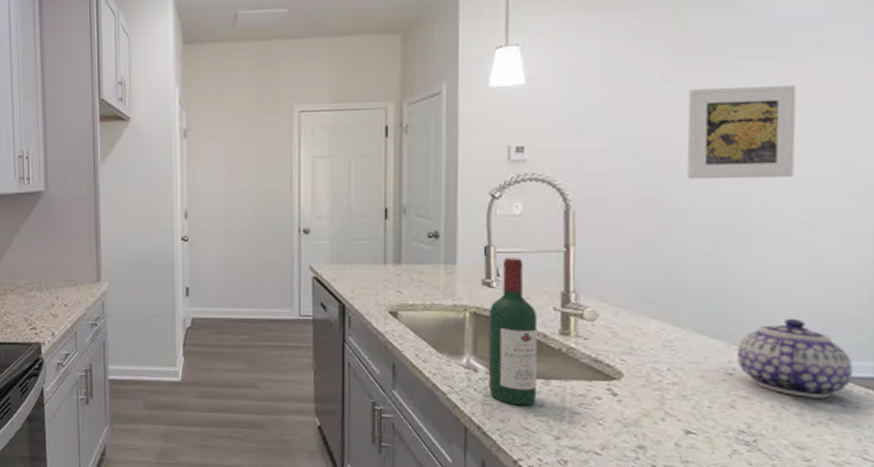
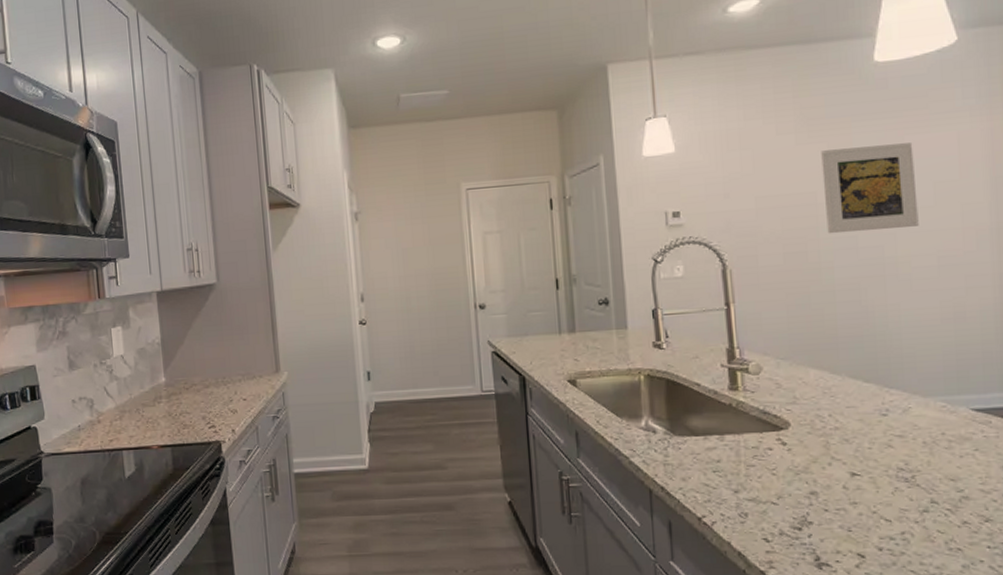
wine bottle: present [488,258,538,406] -> none [662,318,714,463]
teapot: present [736,318,853,398] -> none [887,357,990,431]

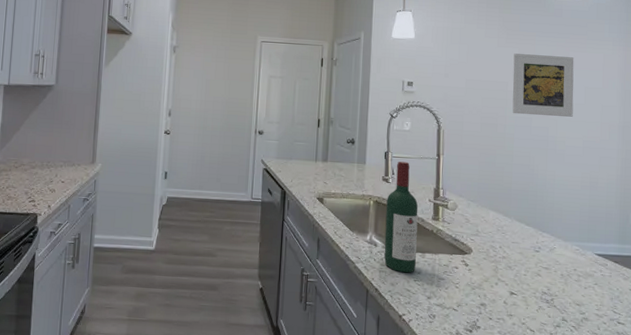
wine bottle: none [662,318,714,463] -> present [384,161,418,273]

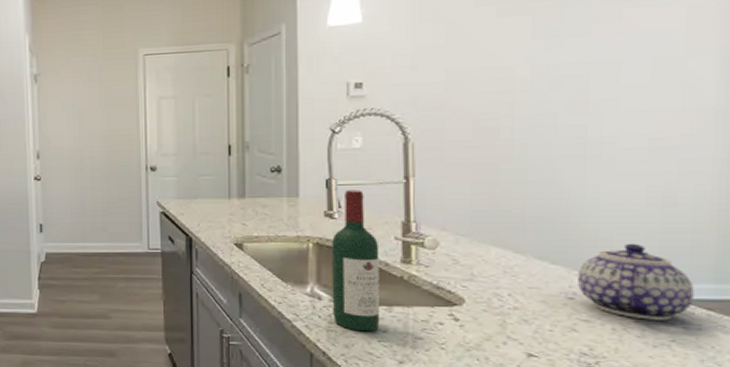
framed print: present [512,53,574,117] -> none [523,16,633,111]
teapot: none [541,213,607,269] -> present [576,243,694,321]

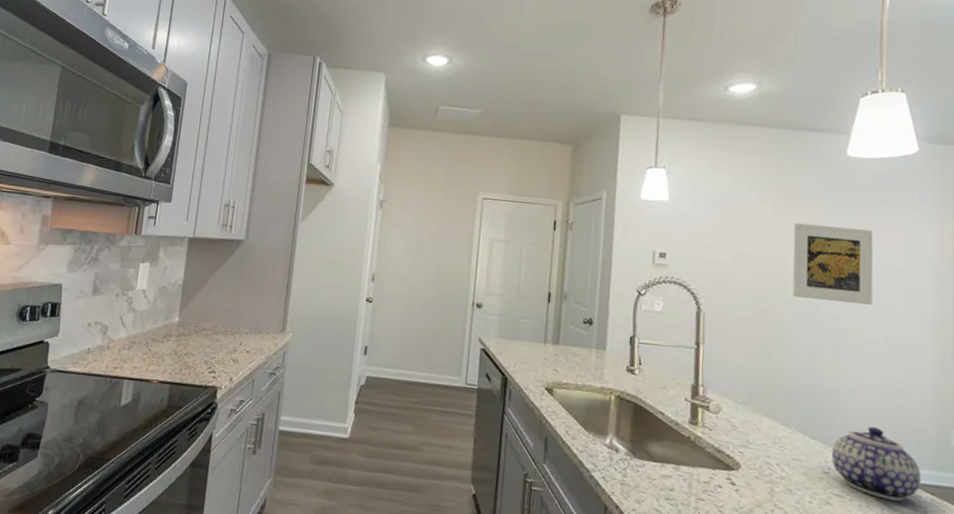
wine bottle: present [332,190,381,332] -> none [628,348,672,489]
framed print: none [523,16,633,111] -> present [792,223,873,305]

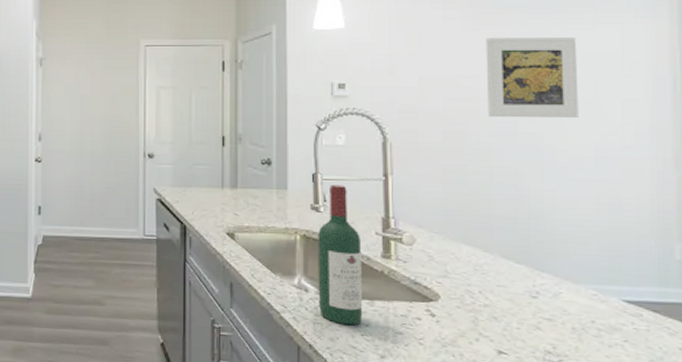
wine bottle: none [628,348,672,489] -> present [318,184,363,326]
teapot: present [831,426,921,502] -> none [539,245,641,321]

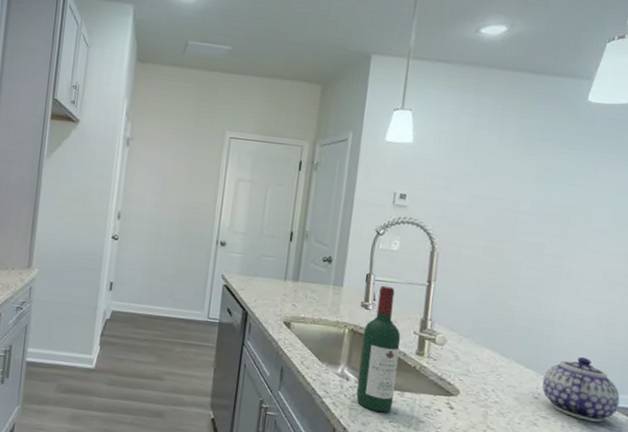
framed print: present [486,38,579,118] -> none [522,167,604,246]
teapot: none [539,245,641,321] -> present [542,356,620,422]

